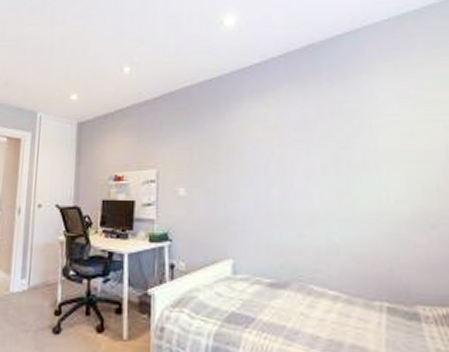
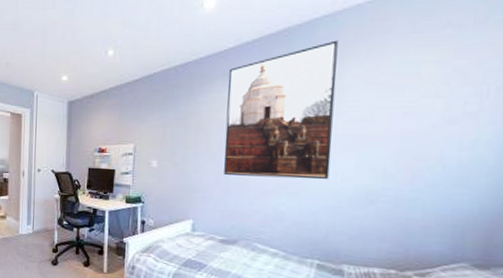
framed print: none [256,56,381,203] -> present [224,40,338,180]

